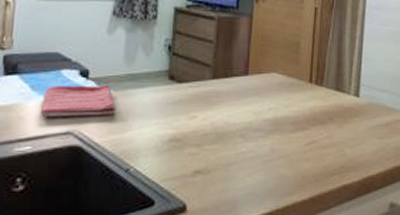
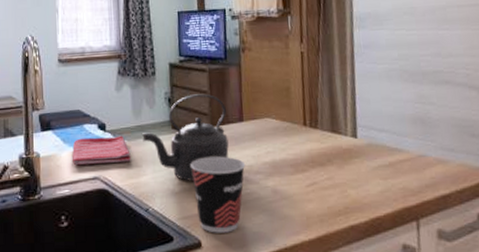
kettle: none [132,43,233,139] -> present [142,94,229,182]
cup: none [185,111,246,196] -> present [191,156,246,233]

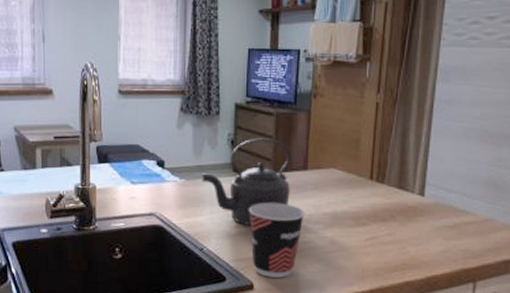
dish towel: present [71,135,131,165] -> none [128,173,189,201]

